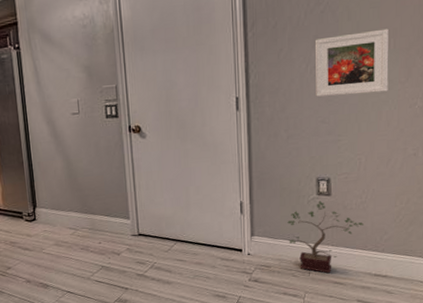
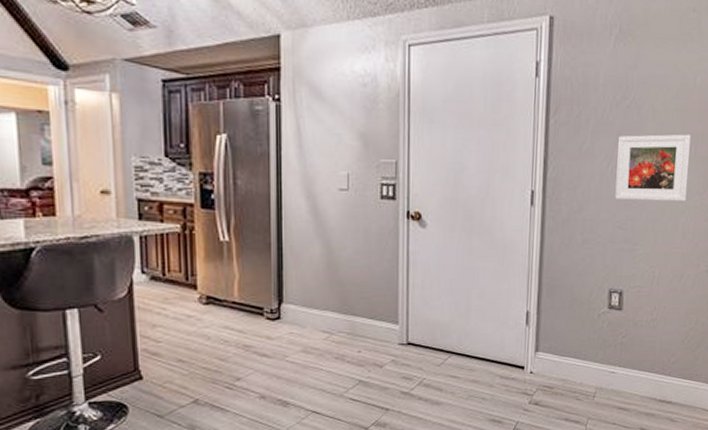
potted plant: present [287,201,363,274] -> none [575,315,652,398]

